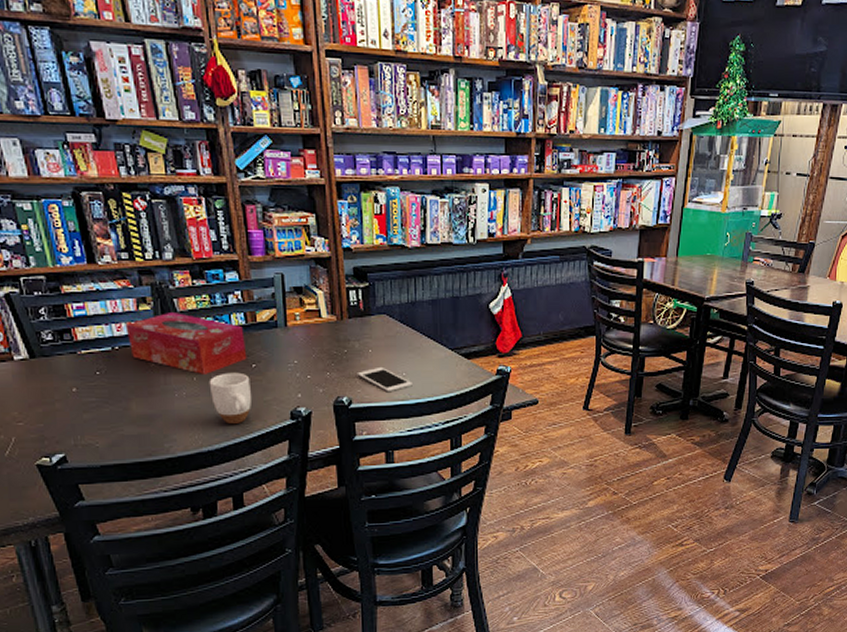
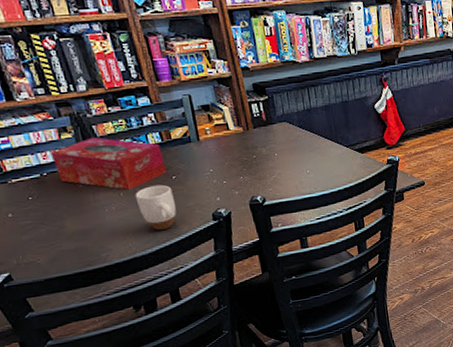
cell phone: present [357,366,412,393] -> none [267,167,317,189]

